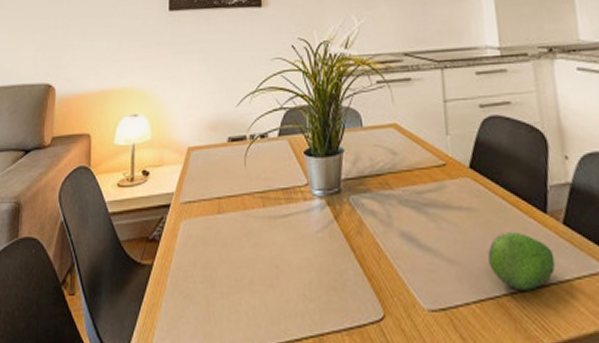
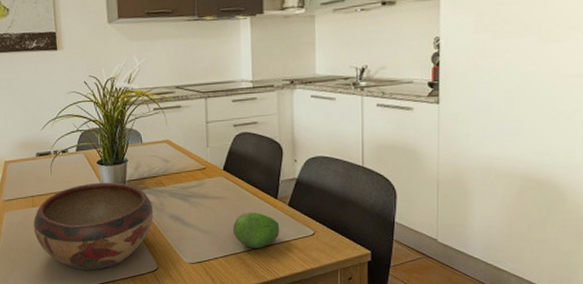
decorative bowl: none [216,180,378,315] -> present [33,182,154,270]

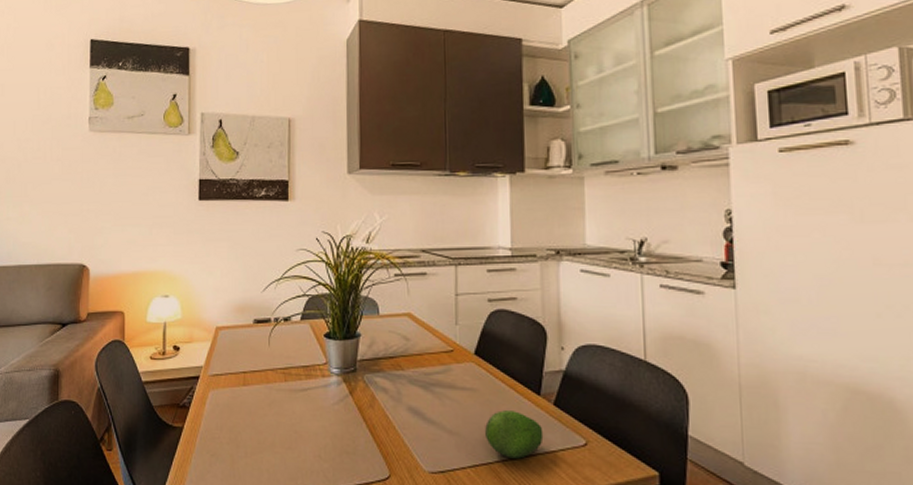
decorative bowl: present [33,182,154,270] -> none [241,360,389,473]

